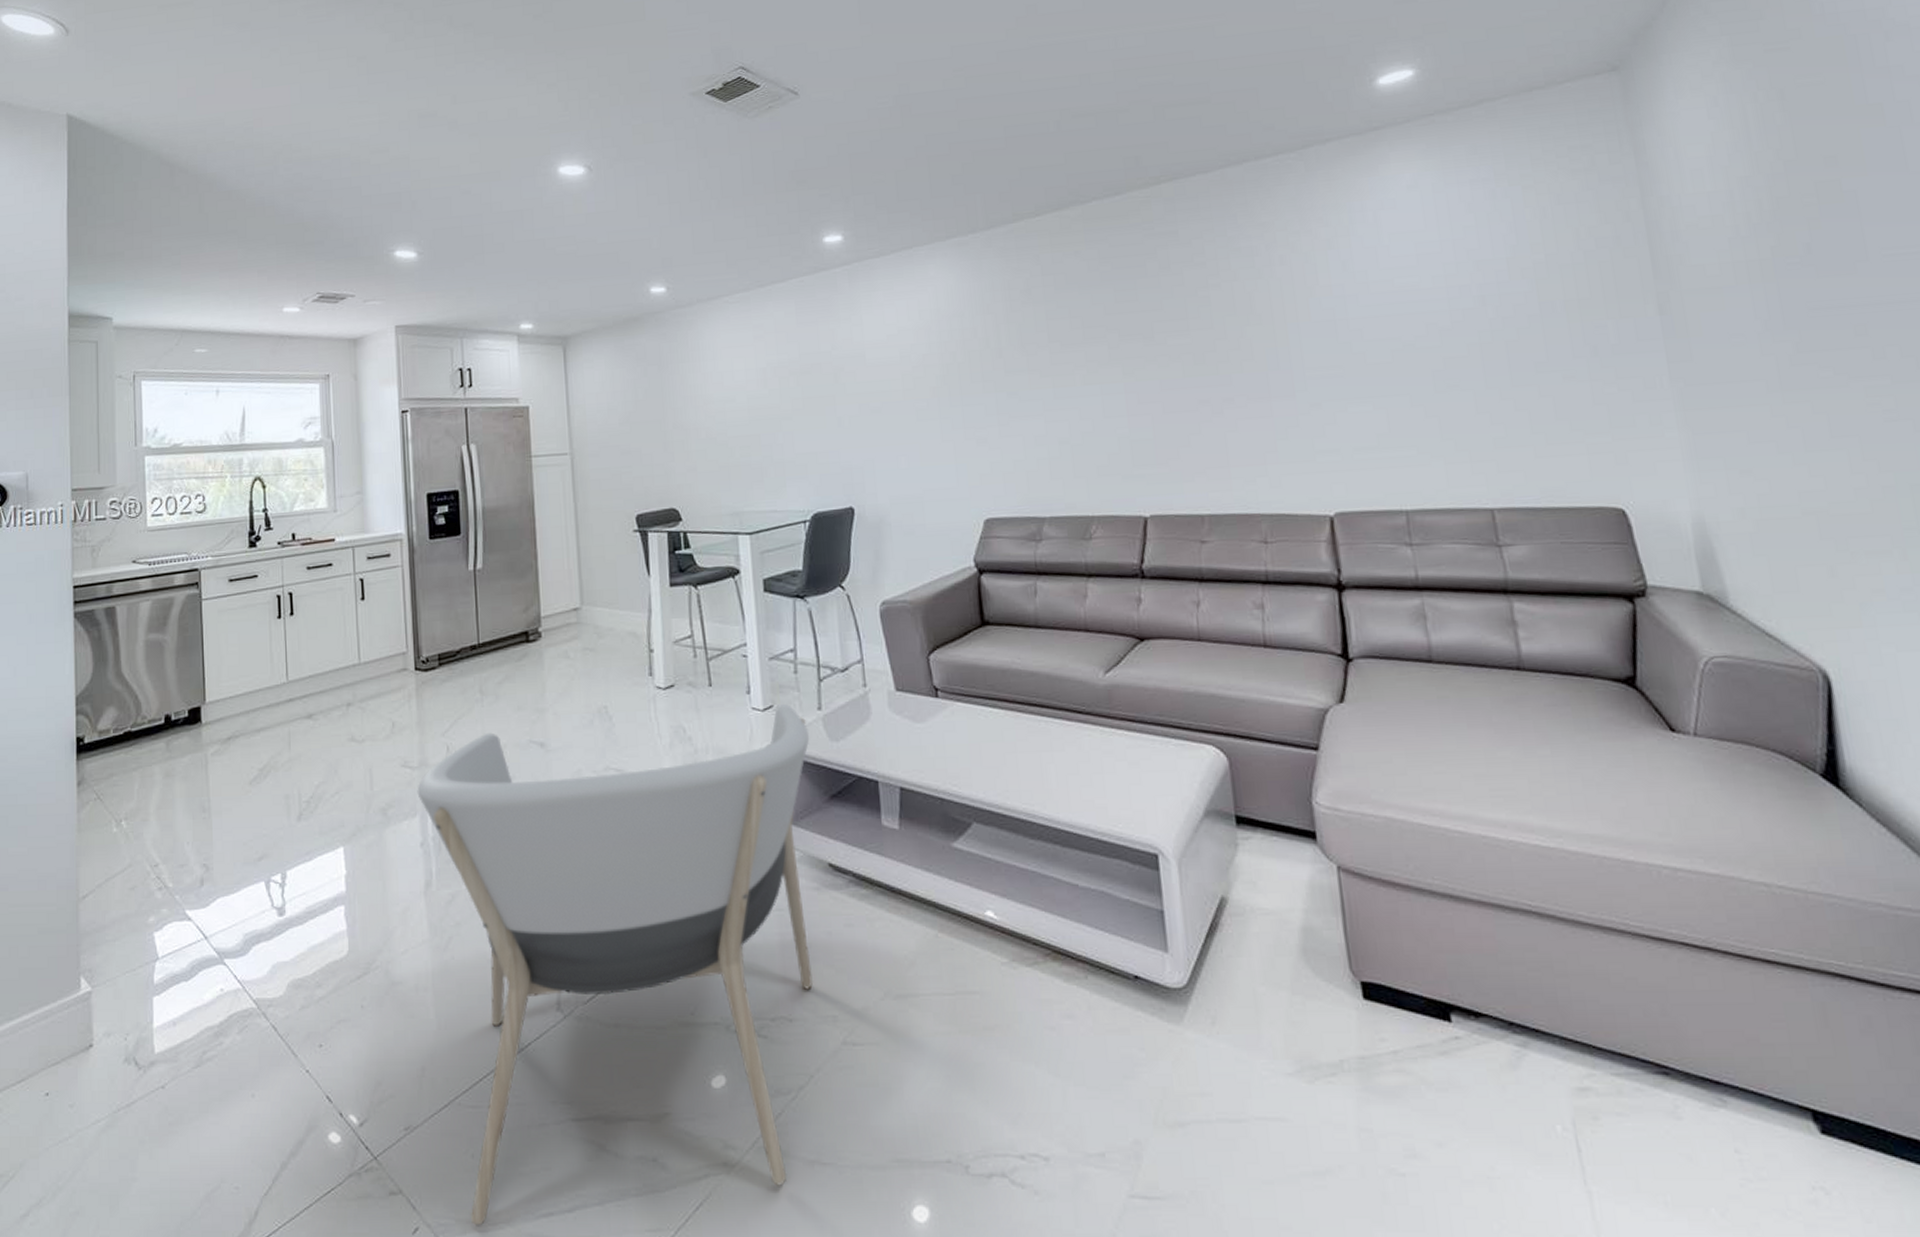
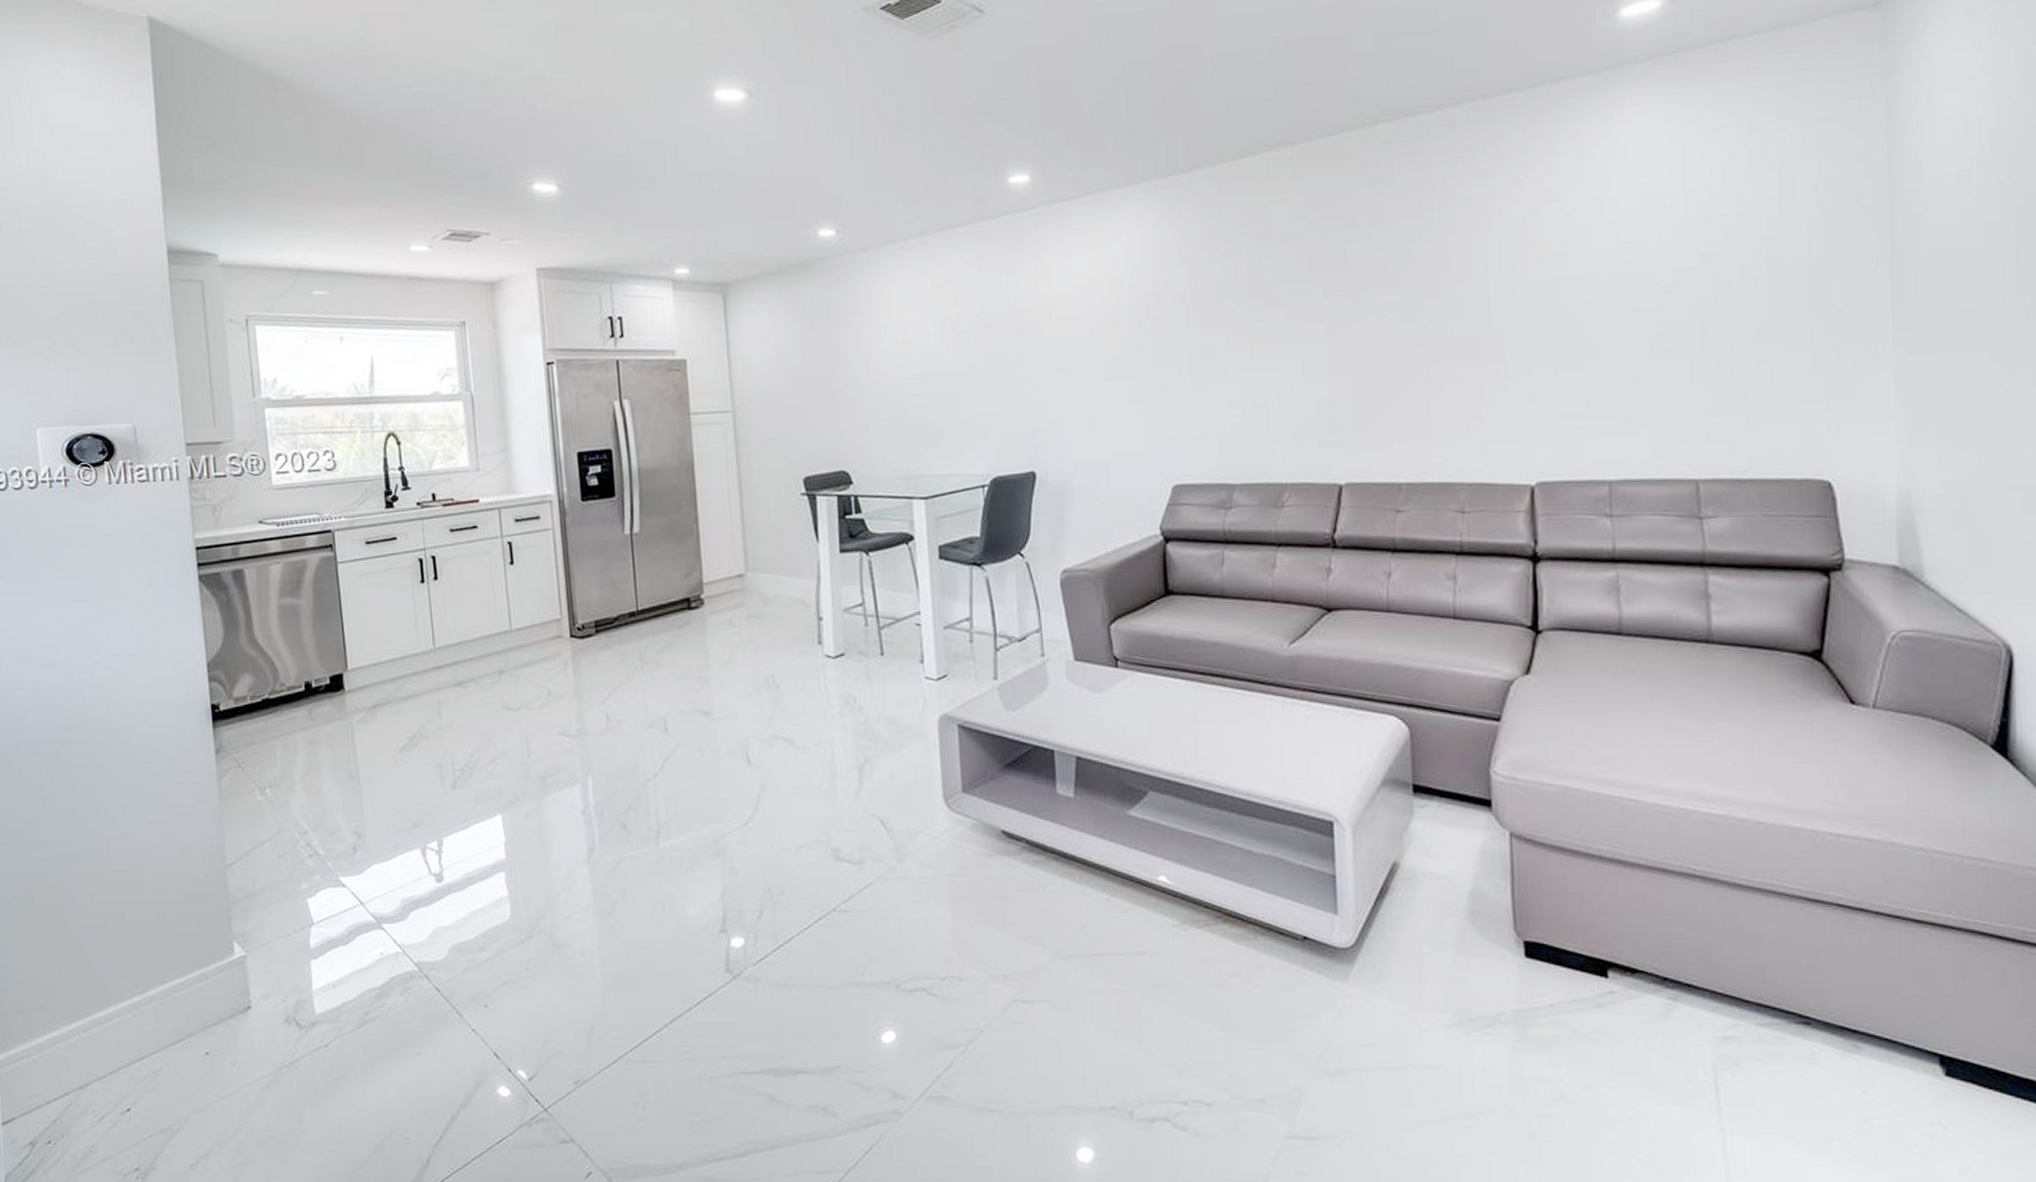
armchair: present [417,704,814,1226] -> none [576,674,985,1171]

